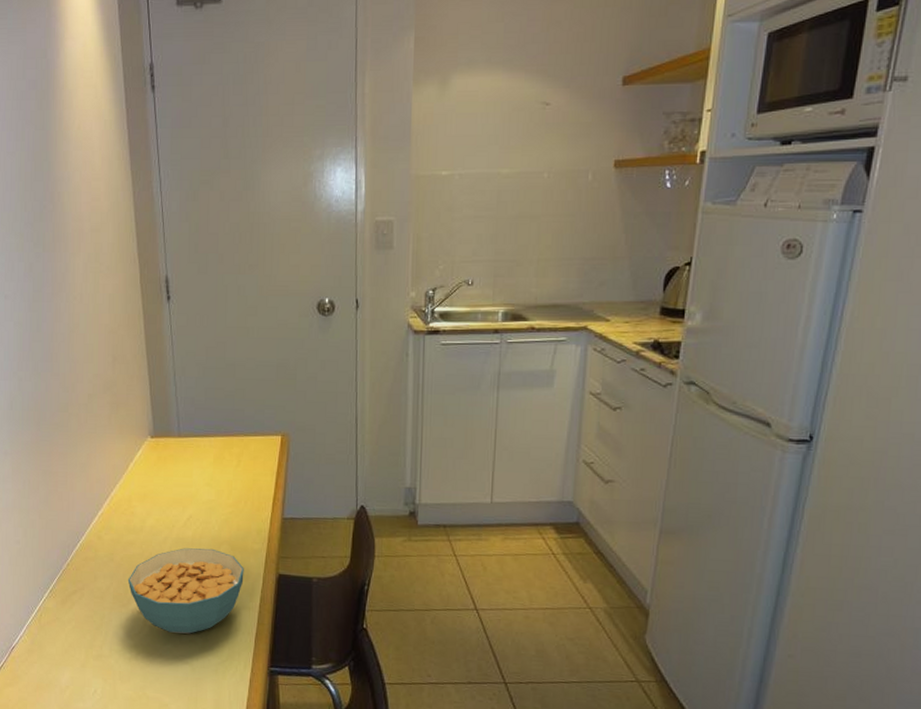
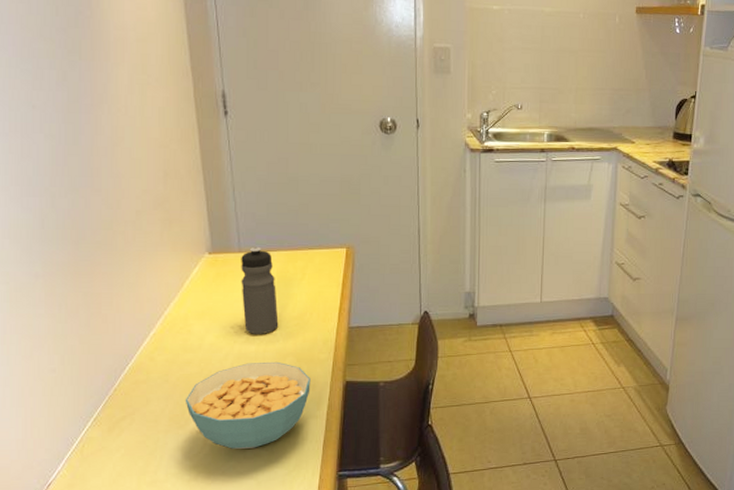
water bottle: none [180,431,214,520] -> present [241,246,279,334]

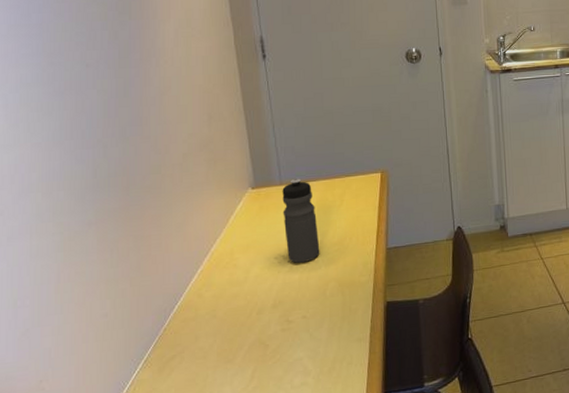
cereal bowl: present [185,361,311,449] -> none [232,288,353,380]

